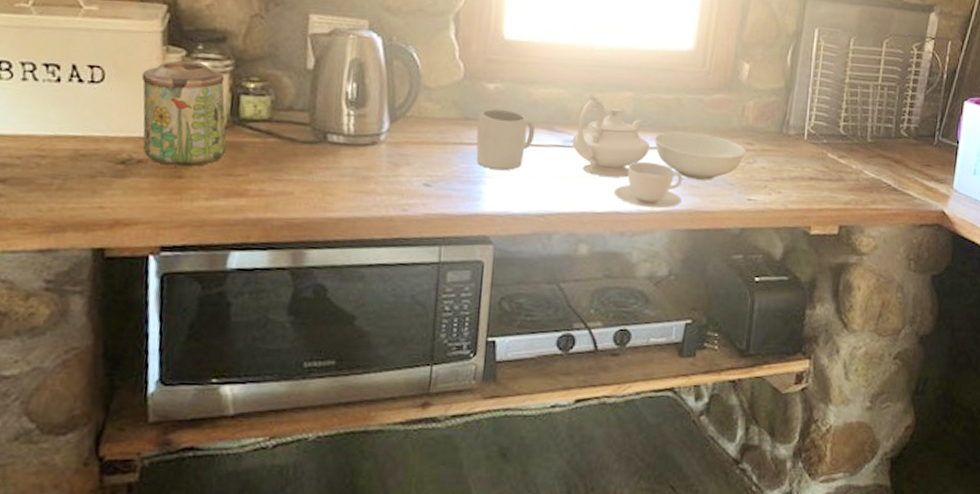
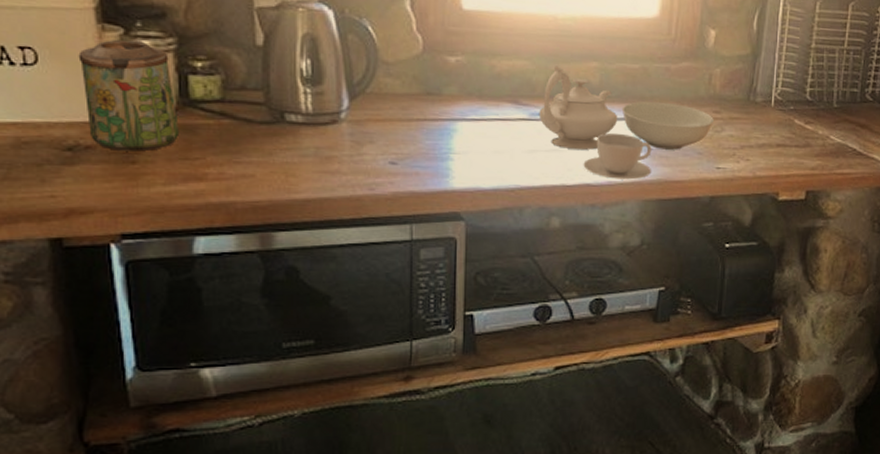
mug: present [476,108,536,171] -> none [440,82,501,146]

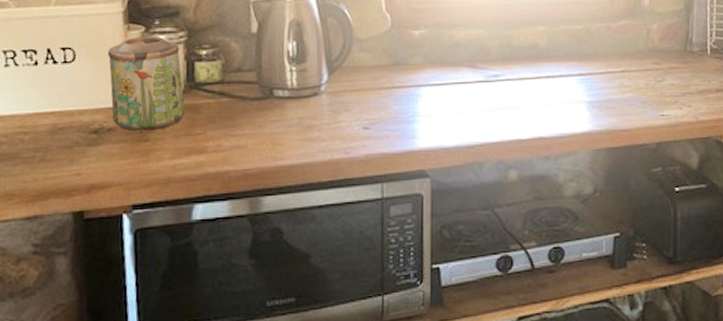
teapot: present [538,66,618,150] -> none [494,32,566,105]
teacup: present [583,133,652,180] -> none [536,88,599,131]
bowl: present [621,101,715,150] -> none [568,57,656,101]

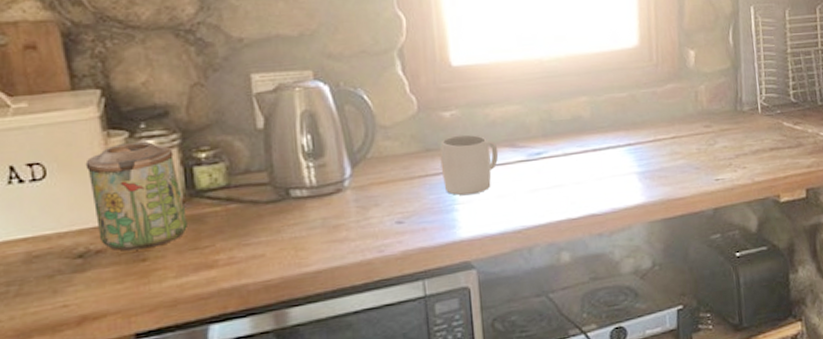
mug: none [407,53,460,109] -> present [440,134,499,195]

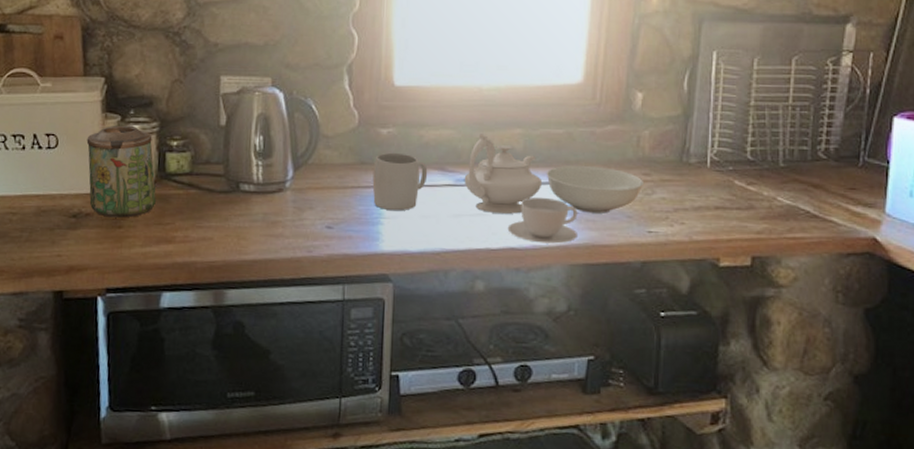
teapot: none [536,105,614,183] -> present [464,134,543,214]
teacup: none [585,160,653,206] -> present [507,197,578,244]
bowl: none [615,124,707,170] -> present [546,165,645,214]

